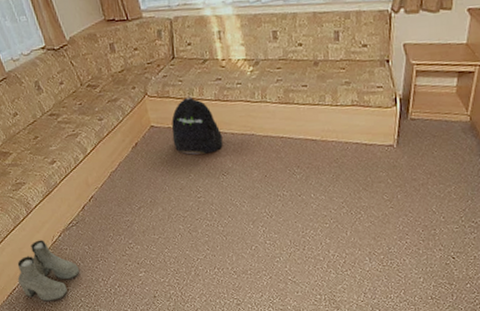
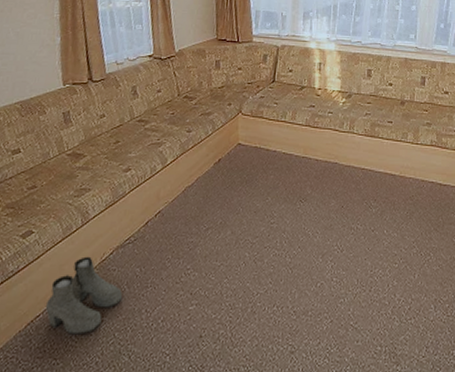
backpack: present [172,97,223,155] -> none [257,119,306,177]

